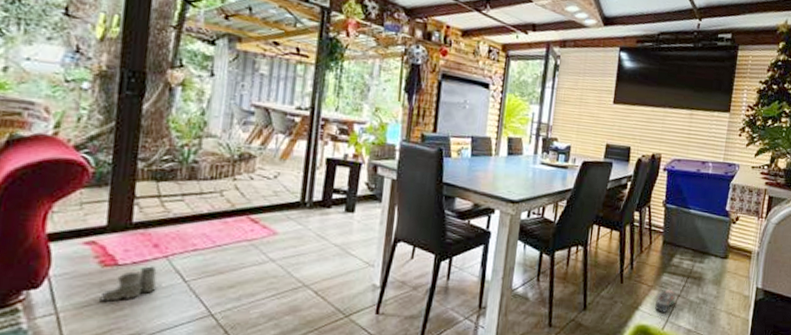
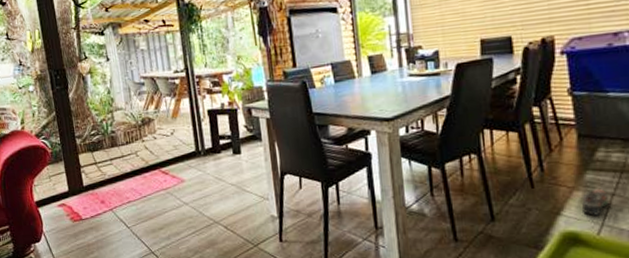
boots: present [100,266,157,302] -> none [77,218,111,248]

